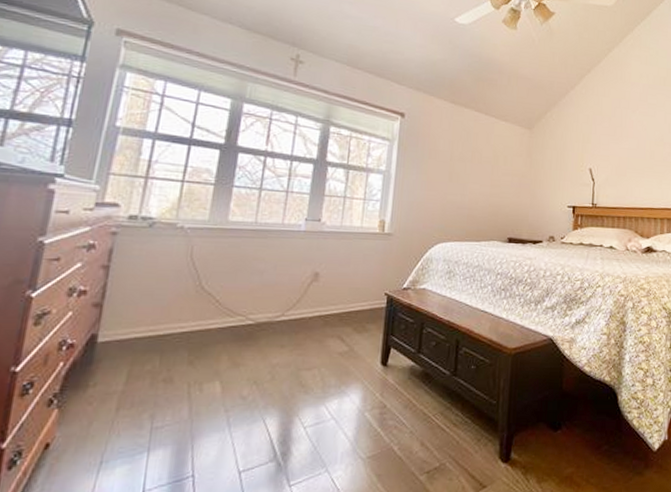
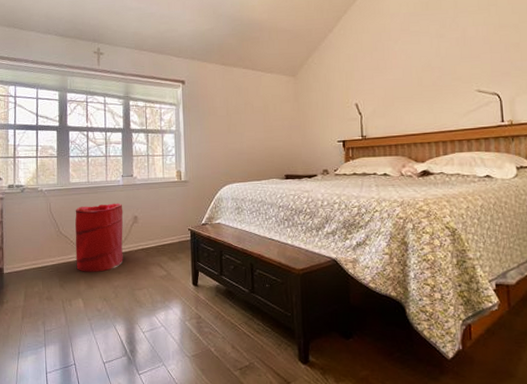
laundry hamper: none [218,253,301,344] -> present [75,203,123,272]

